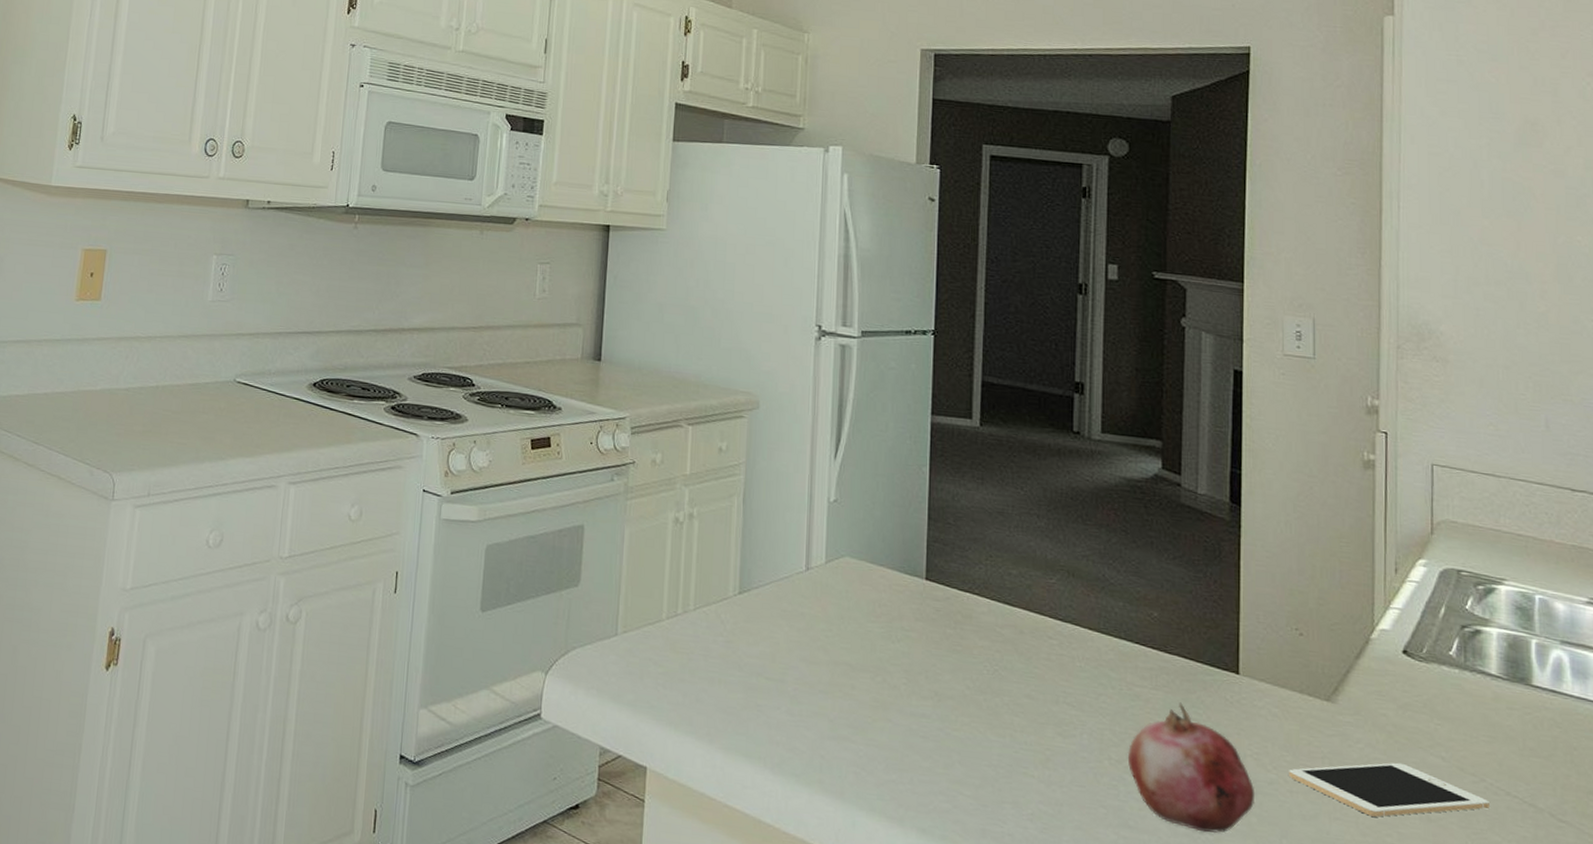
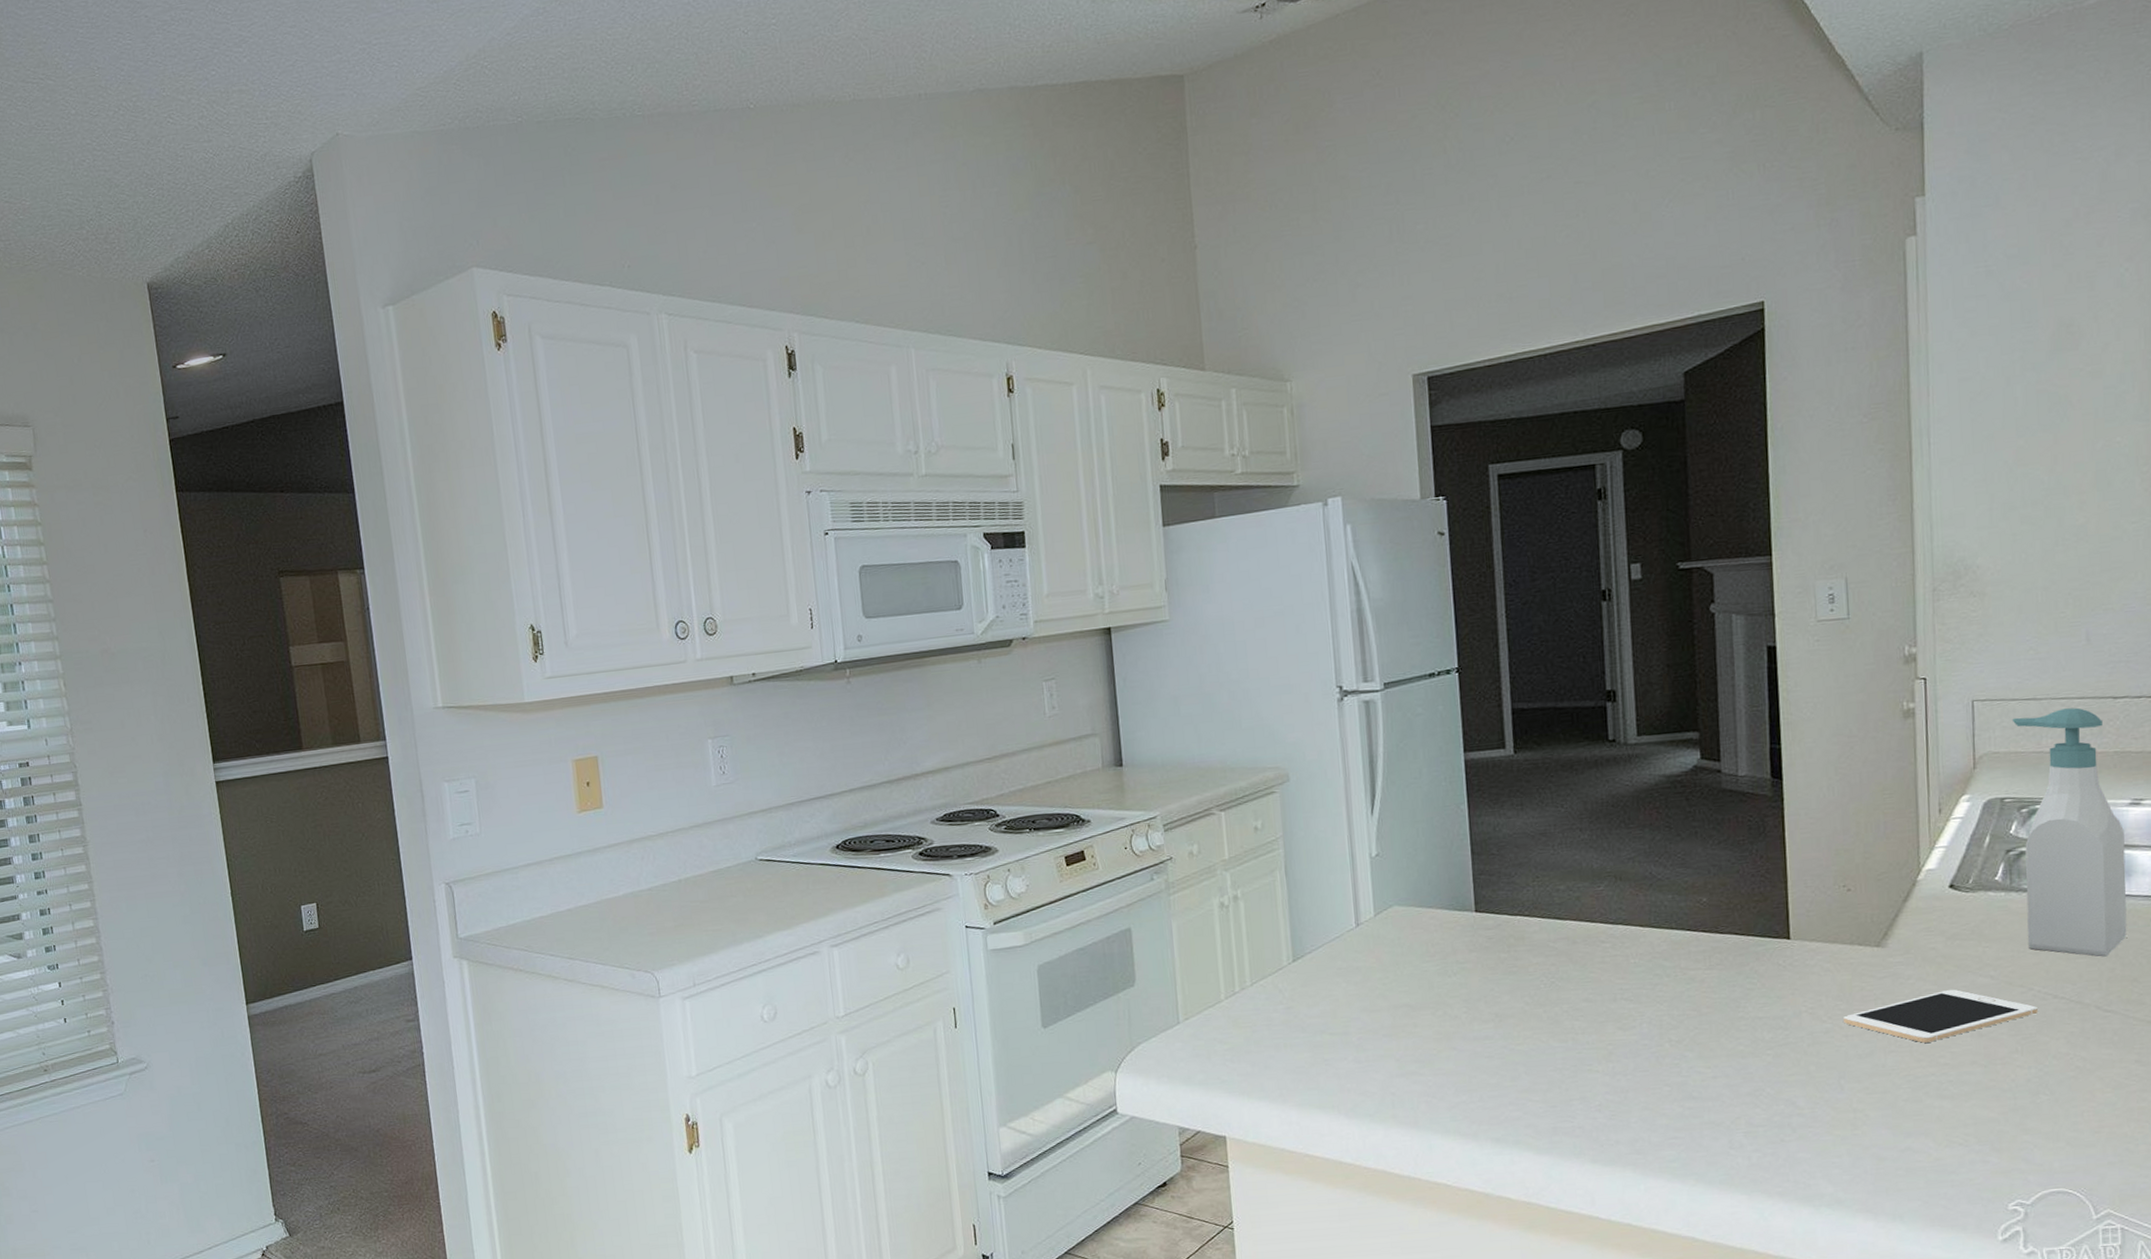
fruit: present [1127,702,1255,834] -> none [1686,976,1812,1089]
soap bottle: none [1470,490,1583,761] -> present [2012,707,2127,957]

